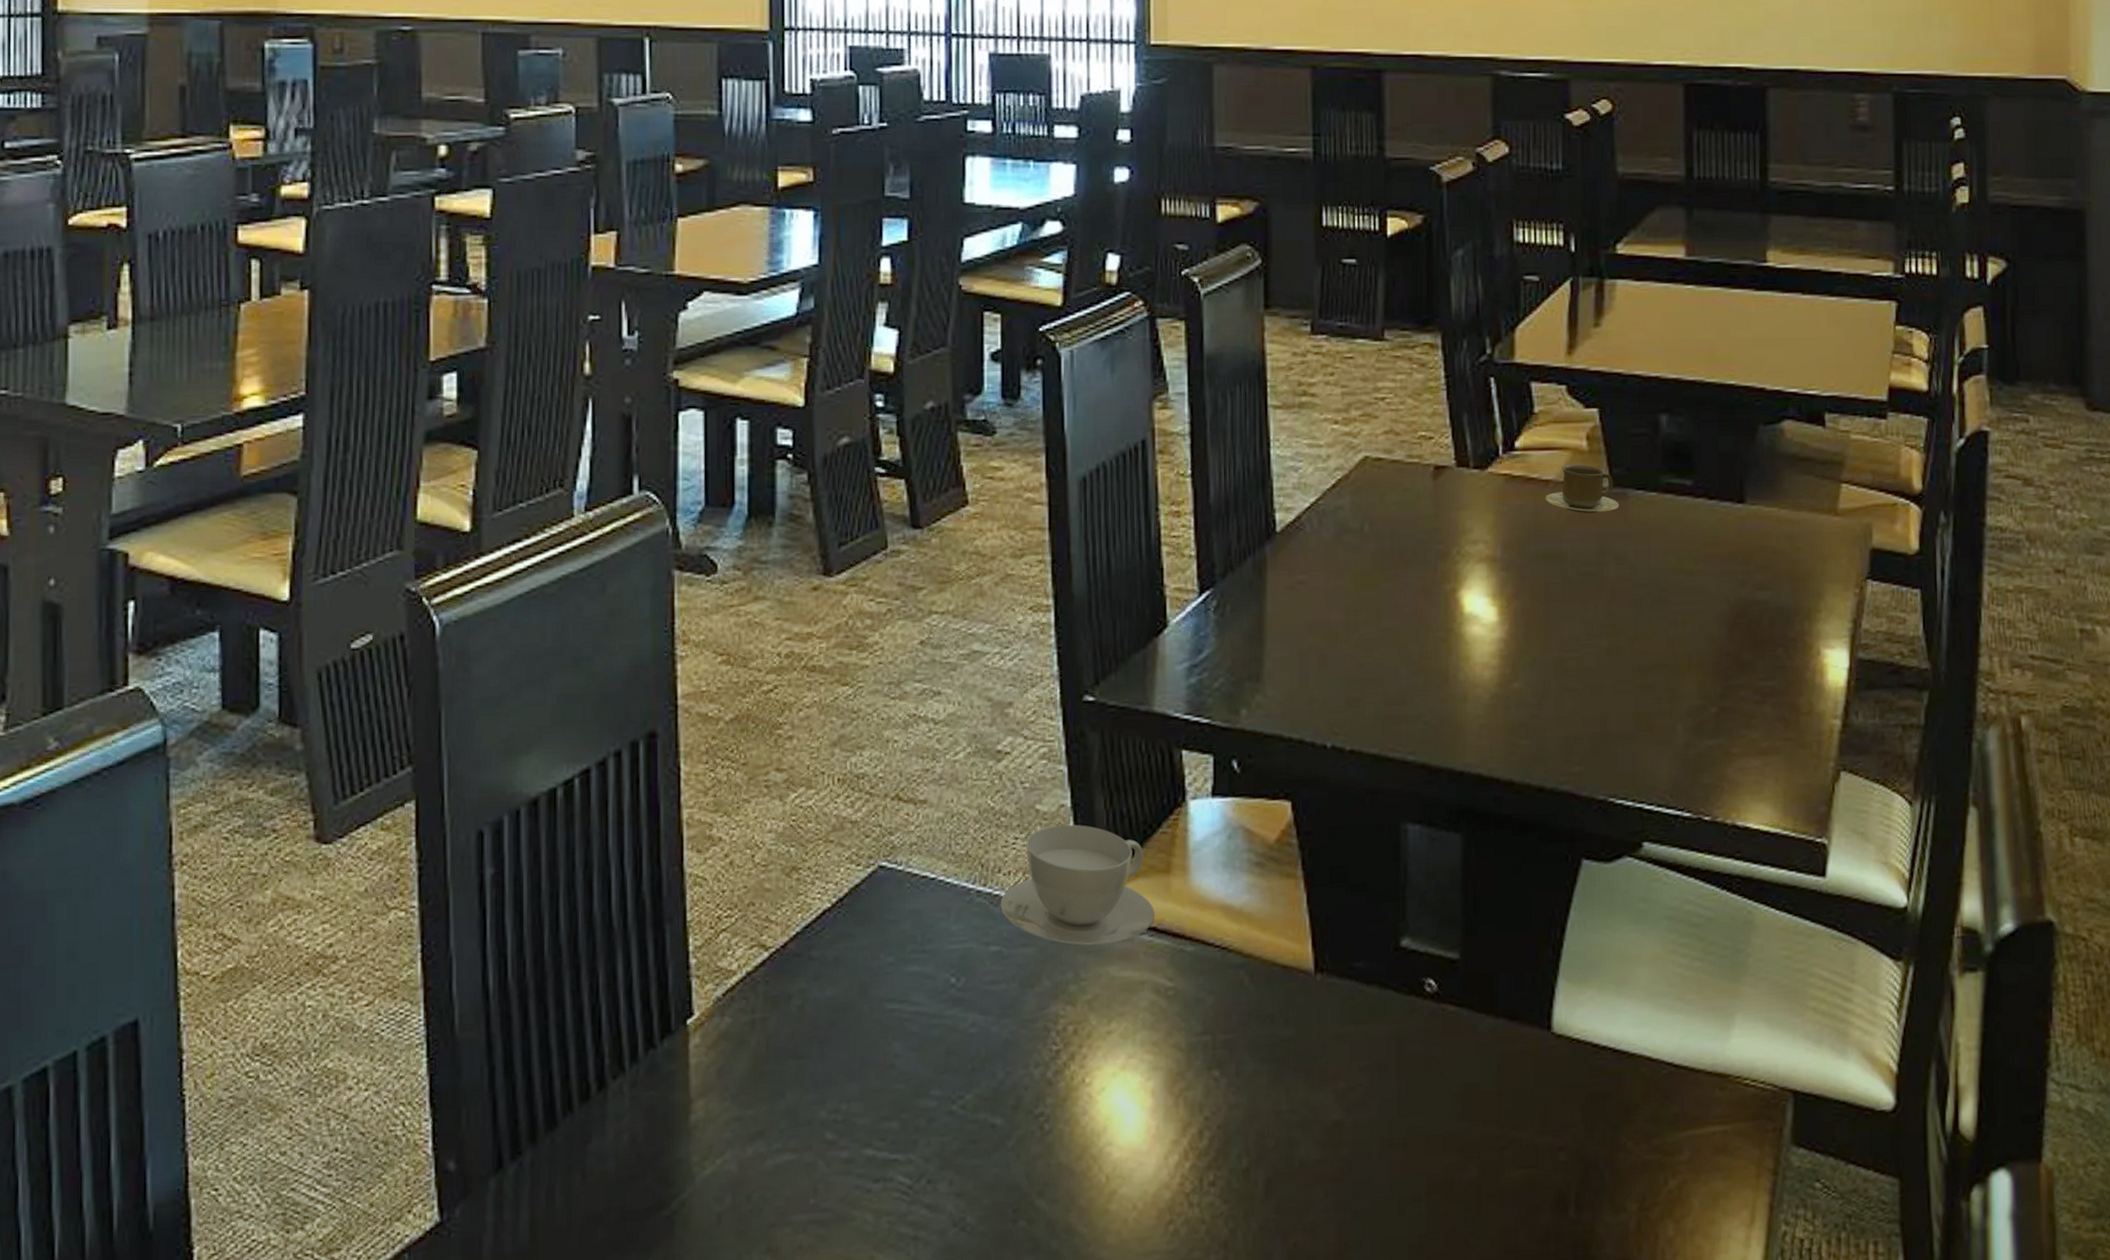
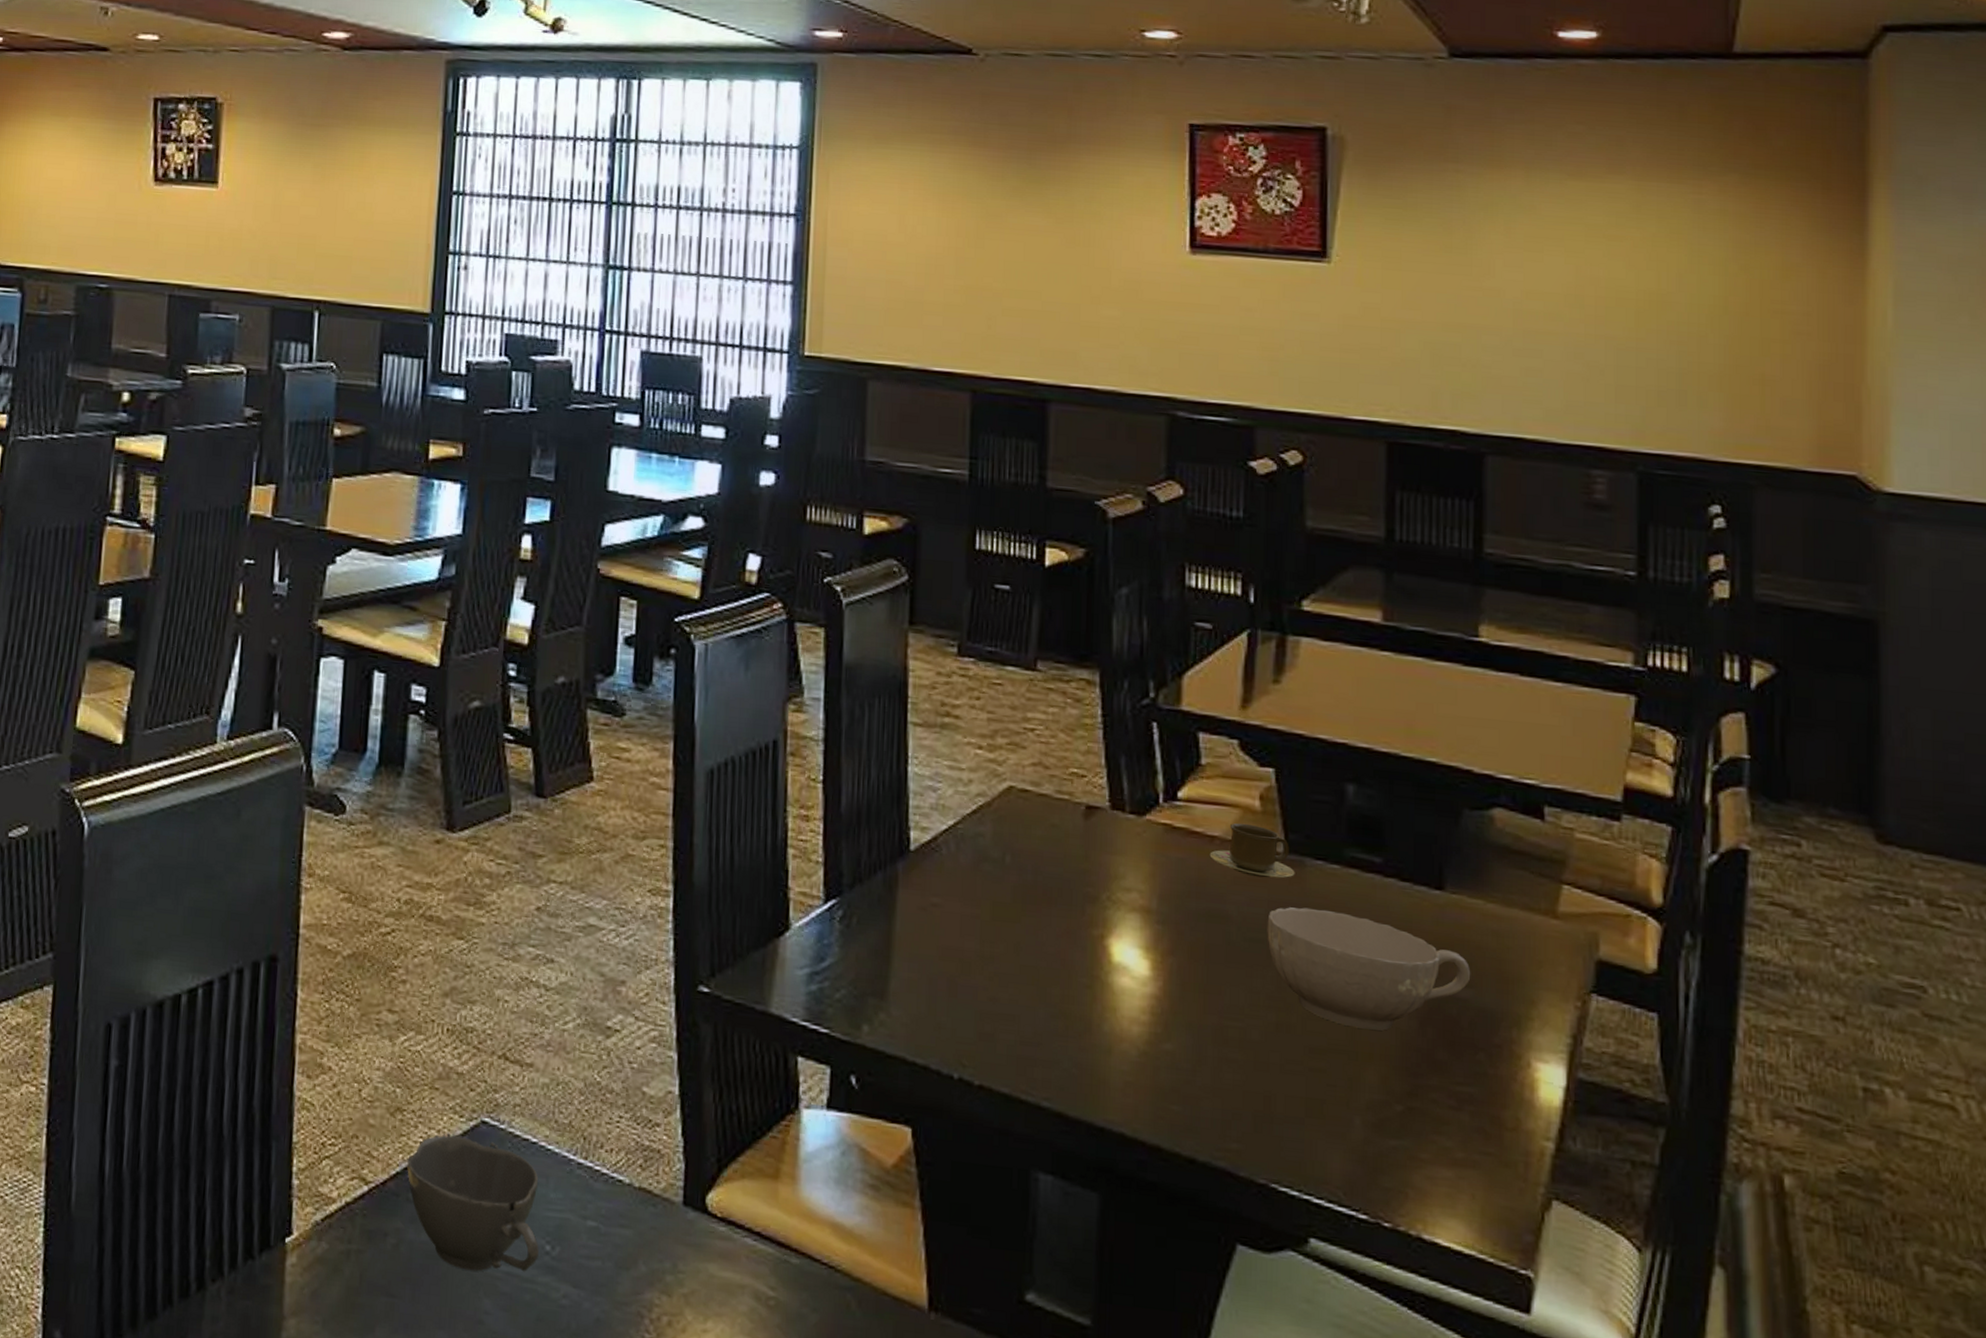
teacup: none [806,883,944,1018] -> present [406,1132,539,1272]
teacup: present [1000,824,1156,945] -> none [600,1110,761,1241]
teacup: none [1597,536,1769,643] -> present [1267,907,1471,1031]

